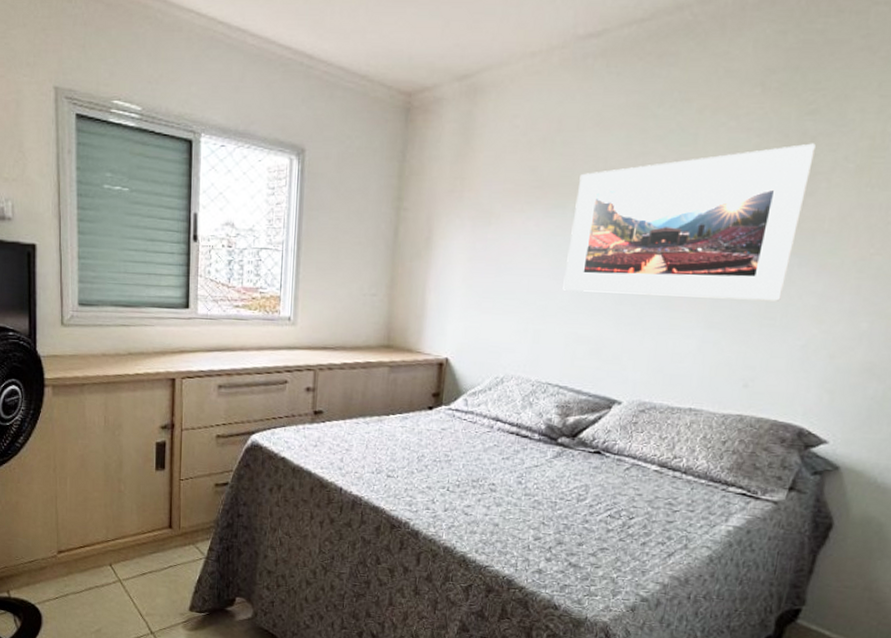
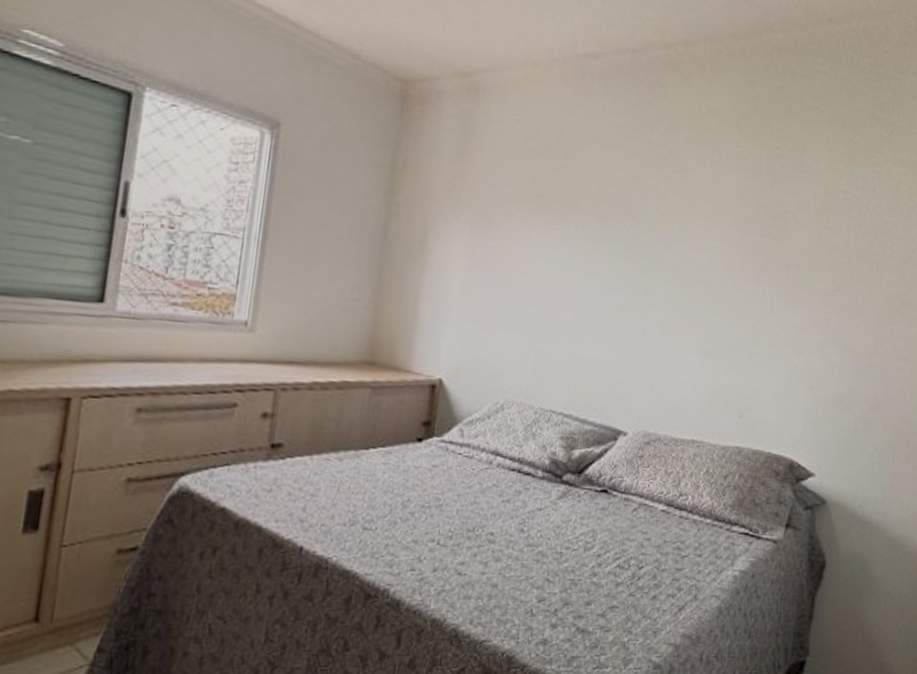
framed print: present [563,143,815,301] -> none [566,184,783,331]

